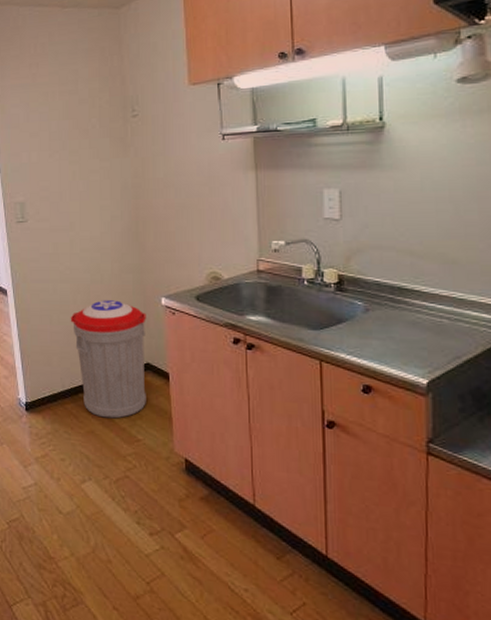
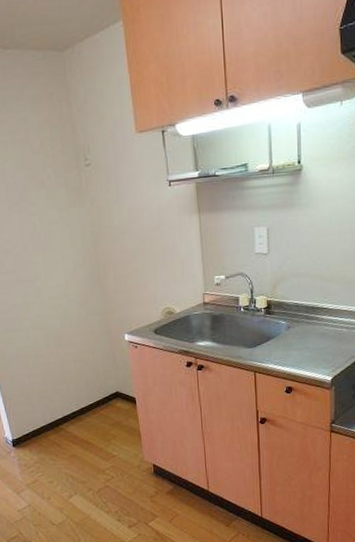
trash can: present [70,300,146,419] -> none [45,341,118,443]

